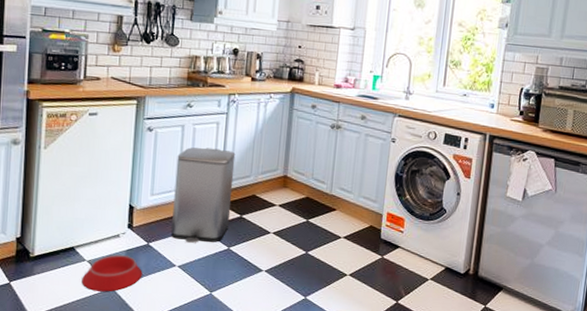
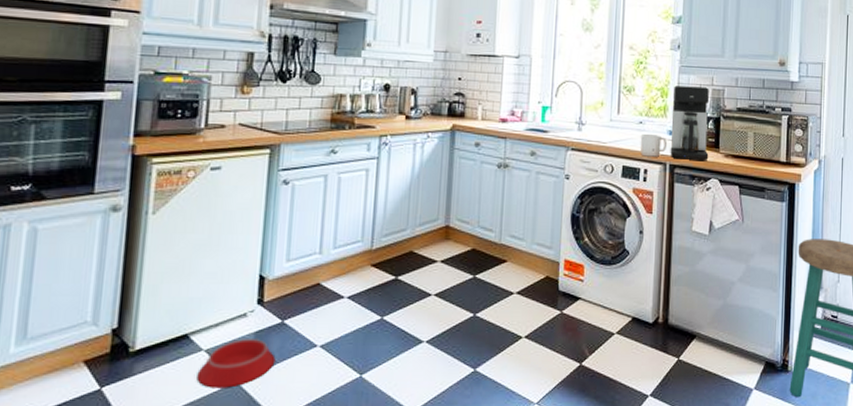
pedal bin: present [171,147,236,243] -> none [311,199,389,315]
mug: none [462,105,489,128] -> present [640,133,668,157]
coffee maker: none [490,62,533,134] -> present [670,85,709,161]

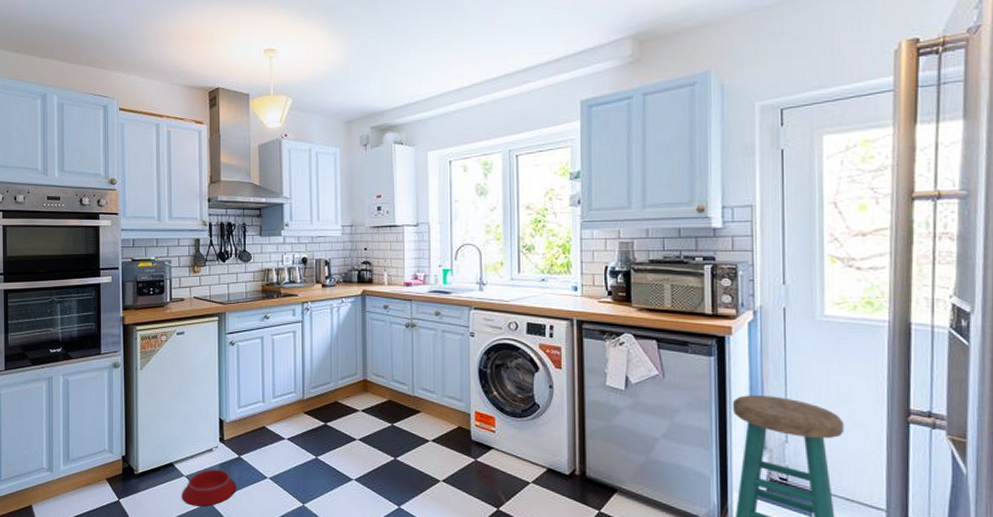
mug: present [640,133,668,157] -> none [543,290,573,313]
coffee maker: present [670,85,709,161] -> none [575,241,620,316]

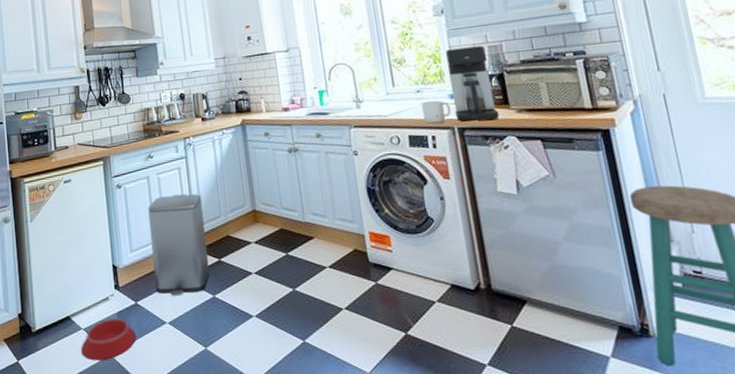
pedal bin: none [259,357,315,454] -> present [148,194,210,296]
mug: none [543,290,573,313] -> present [420,100,452,124]
coffee maker: none [575,241,620,316] -> present [446,45,500,122]

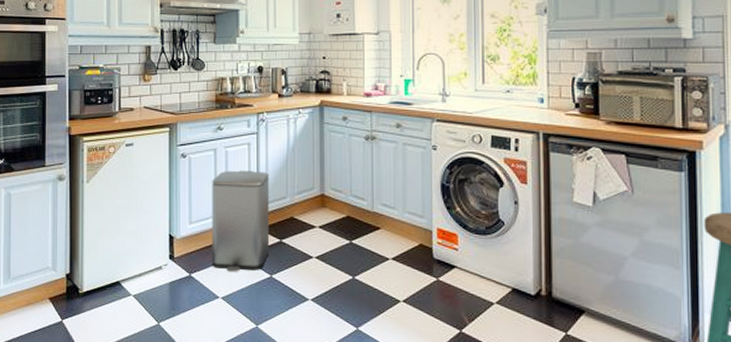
pet bowl: present [81,318,136,361] -> none [129,288,187,328]
mug: present [420,100,452,124] -> none [508,102,539,126]
coffee maker: present [446,45,500,122] -> none [542,51,588,129]

